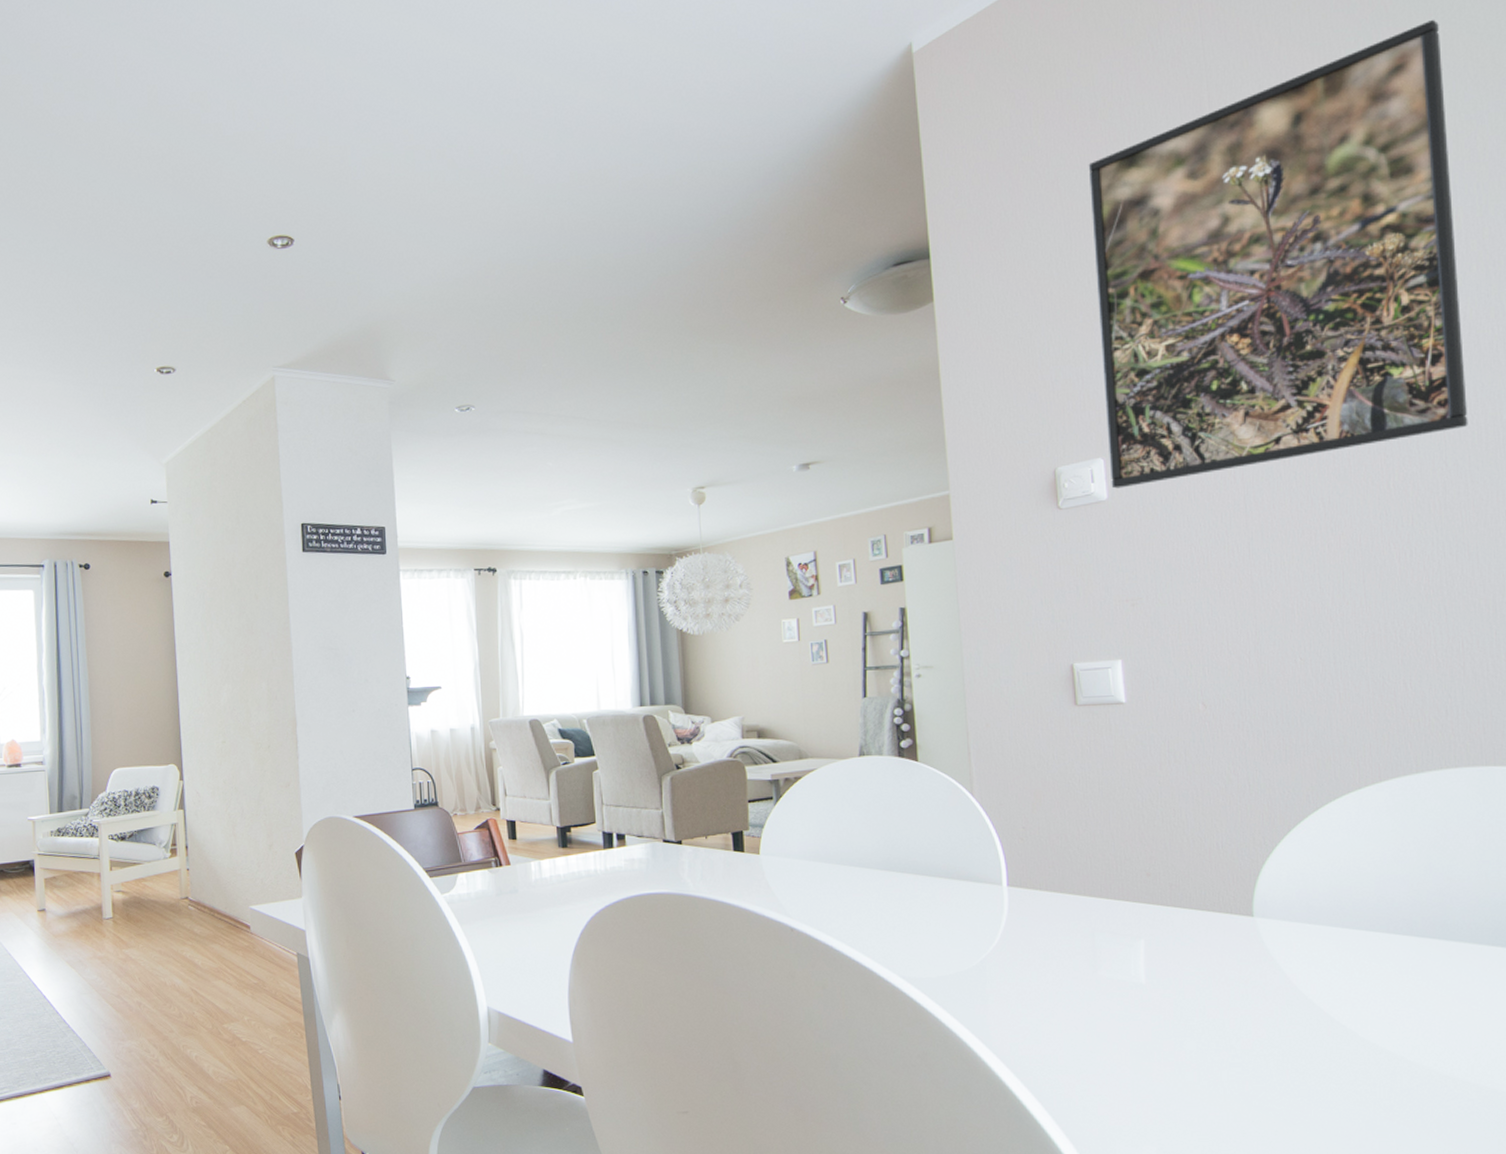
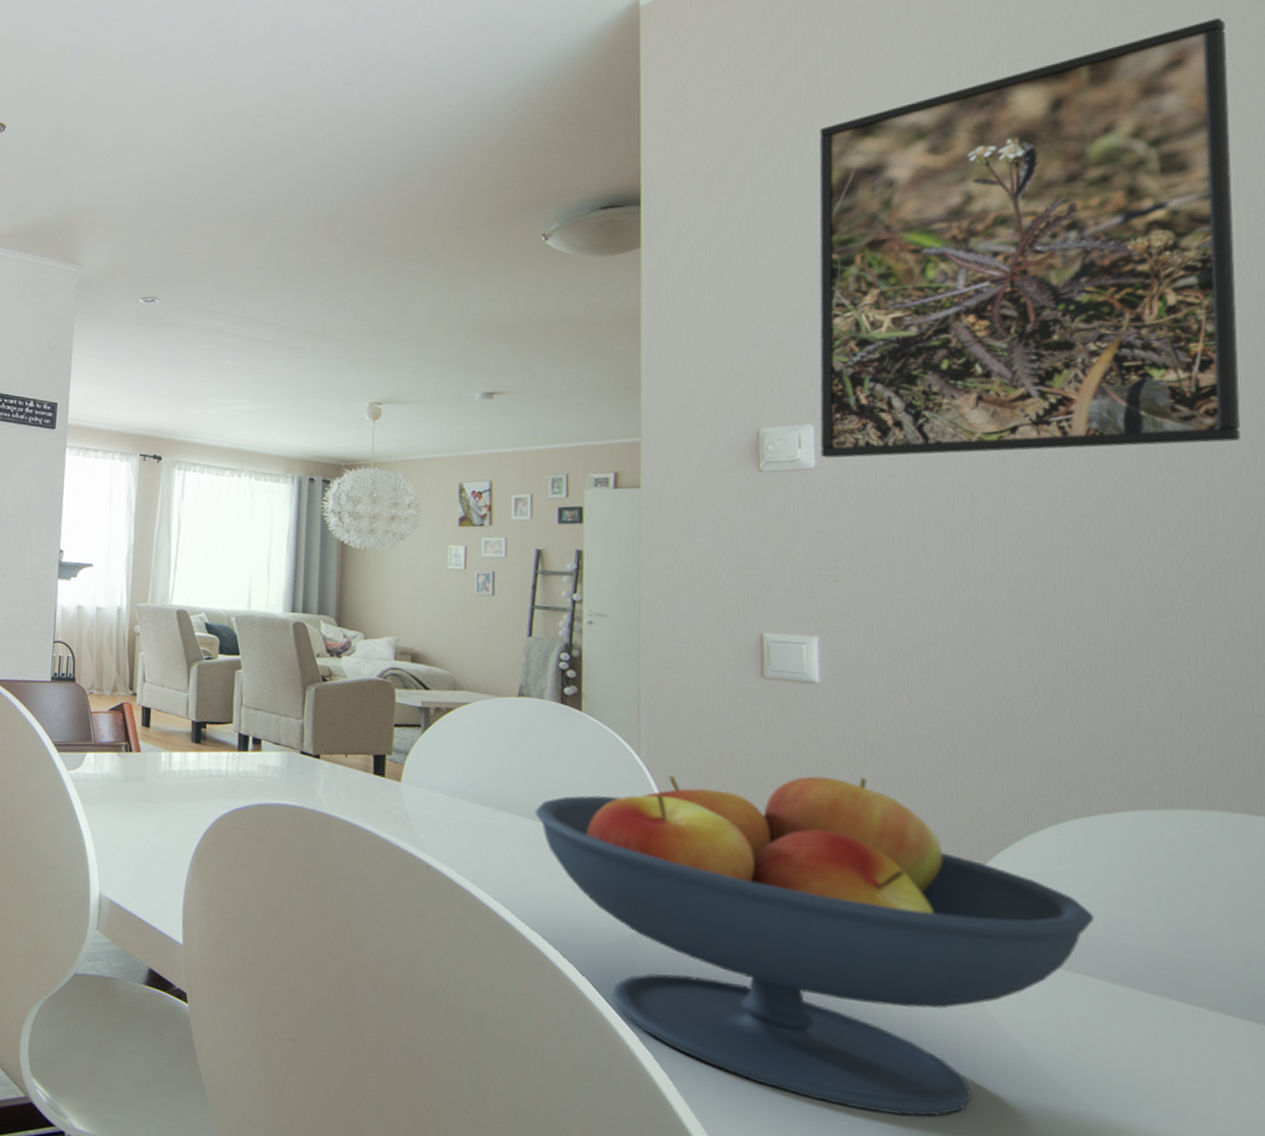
fruit bowl: none [884,784,1369,1082] -> present [535,776,1095,1117]

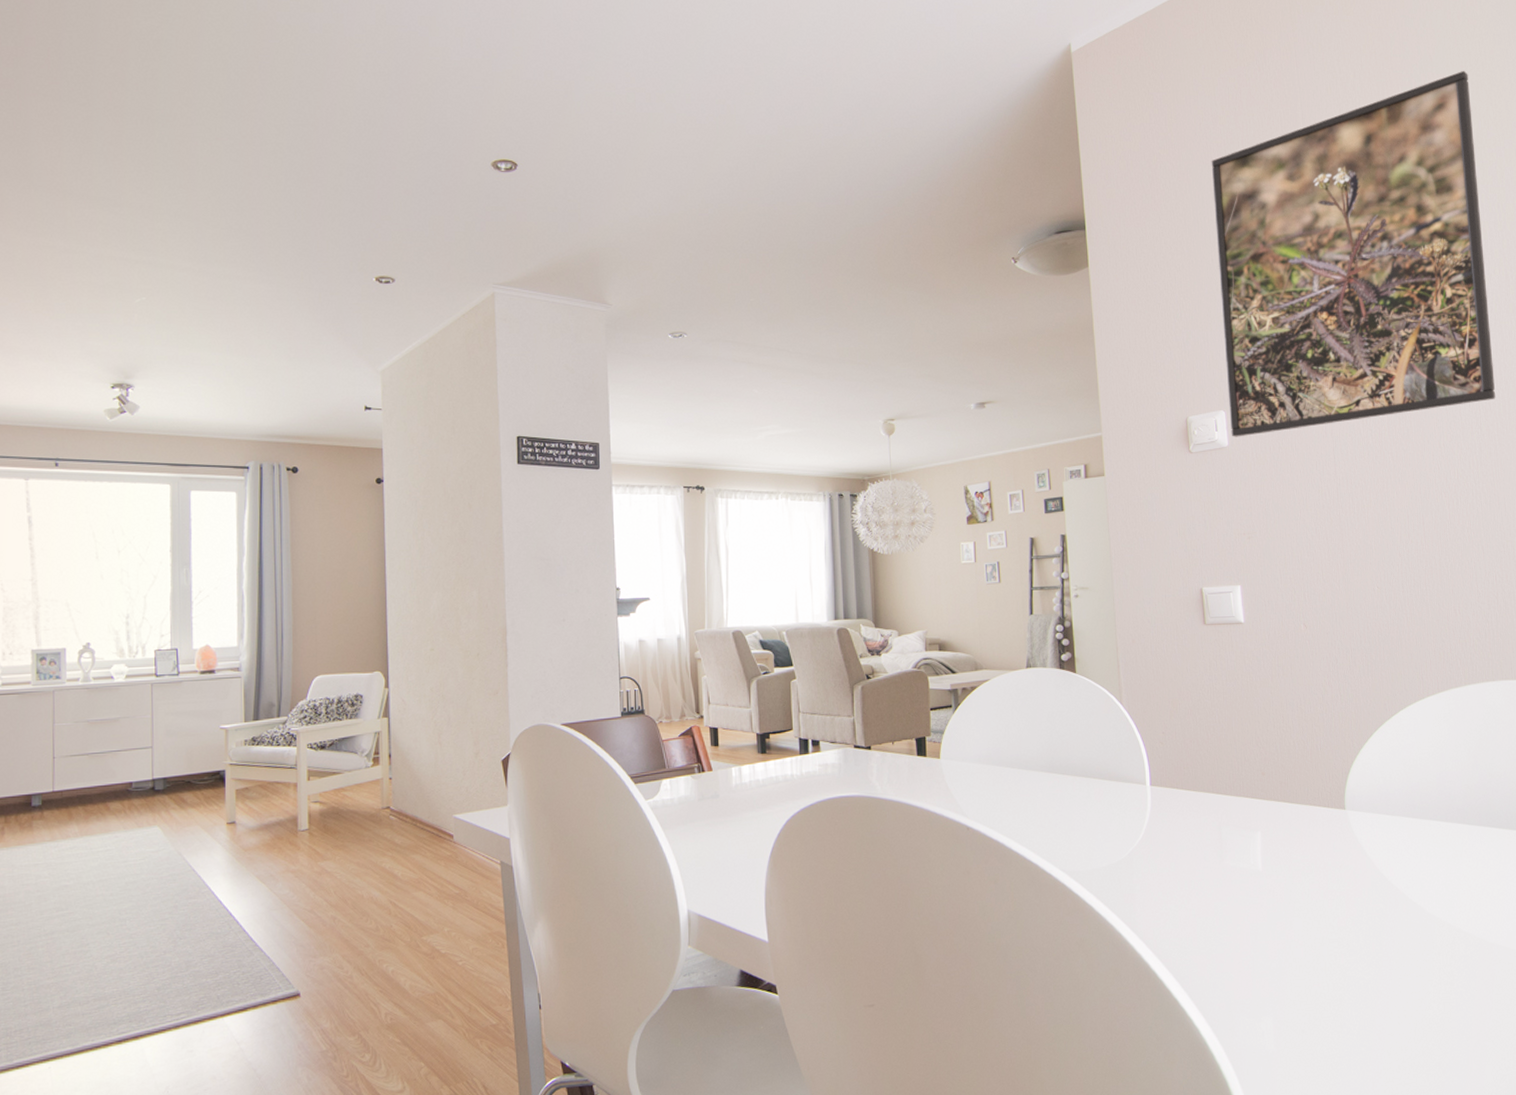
fruit bowl: present [535,776,1095,1117] -> none [1047,694,1432,958]

